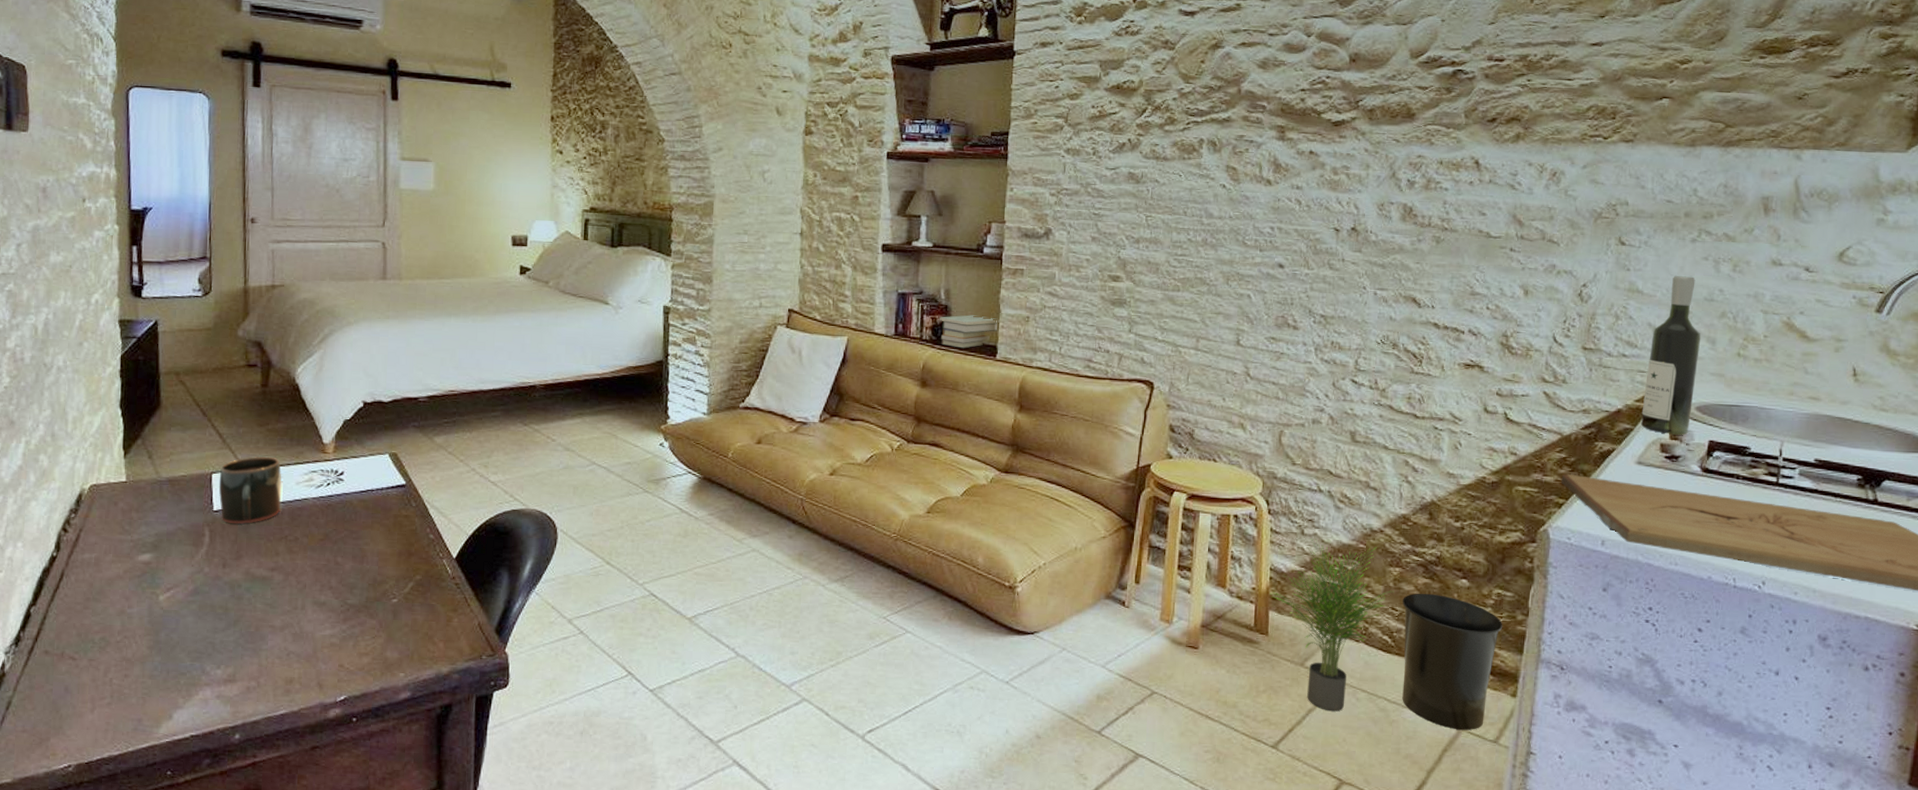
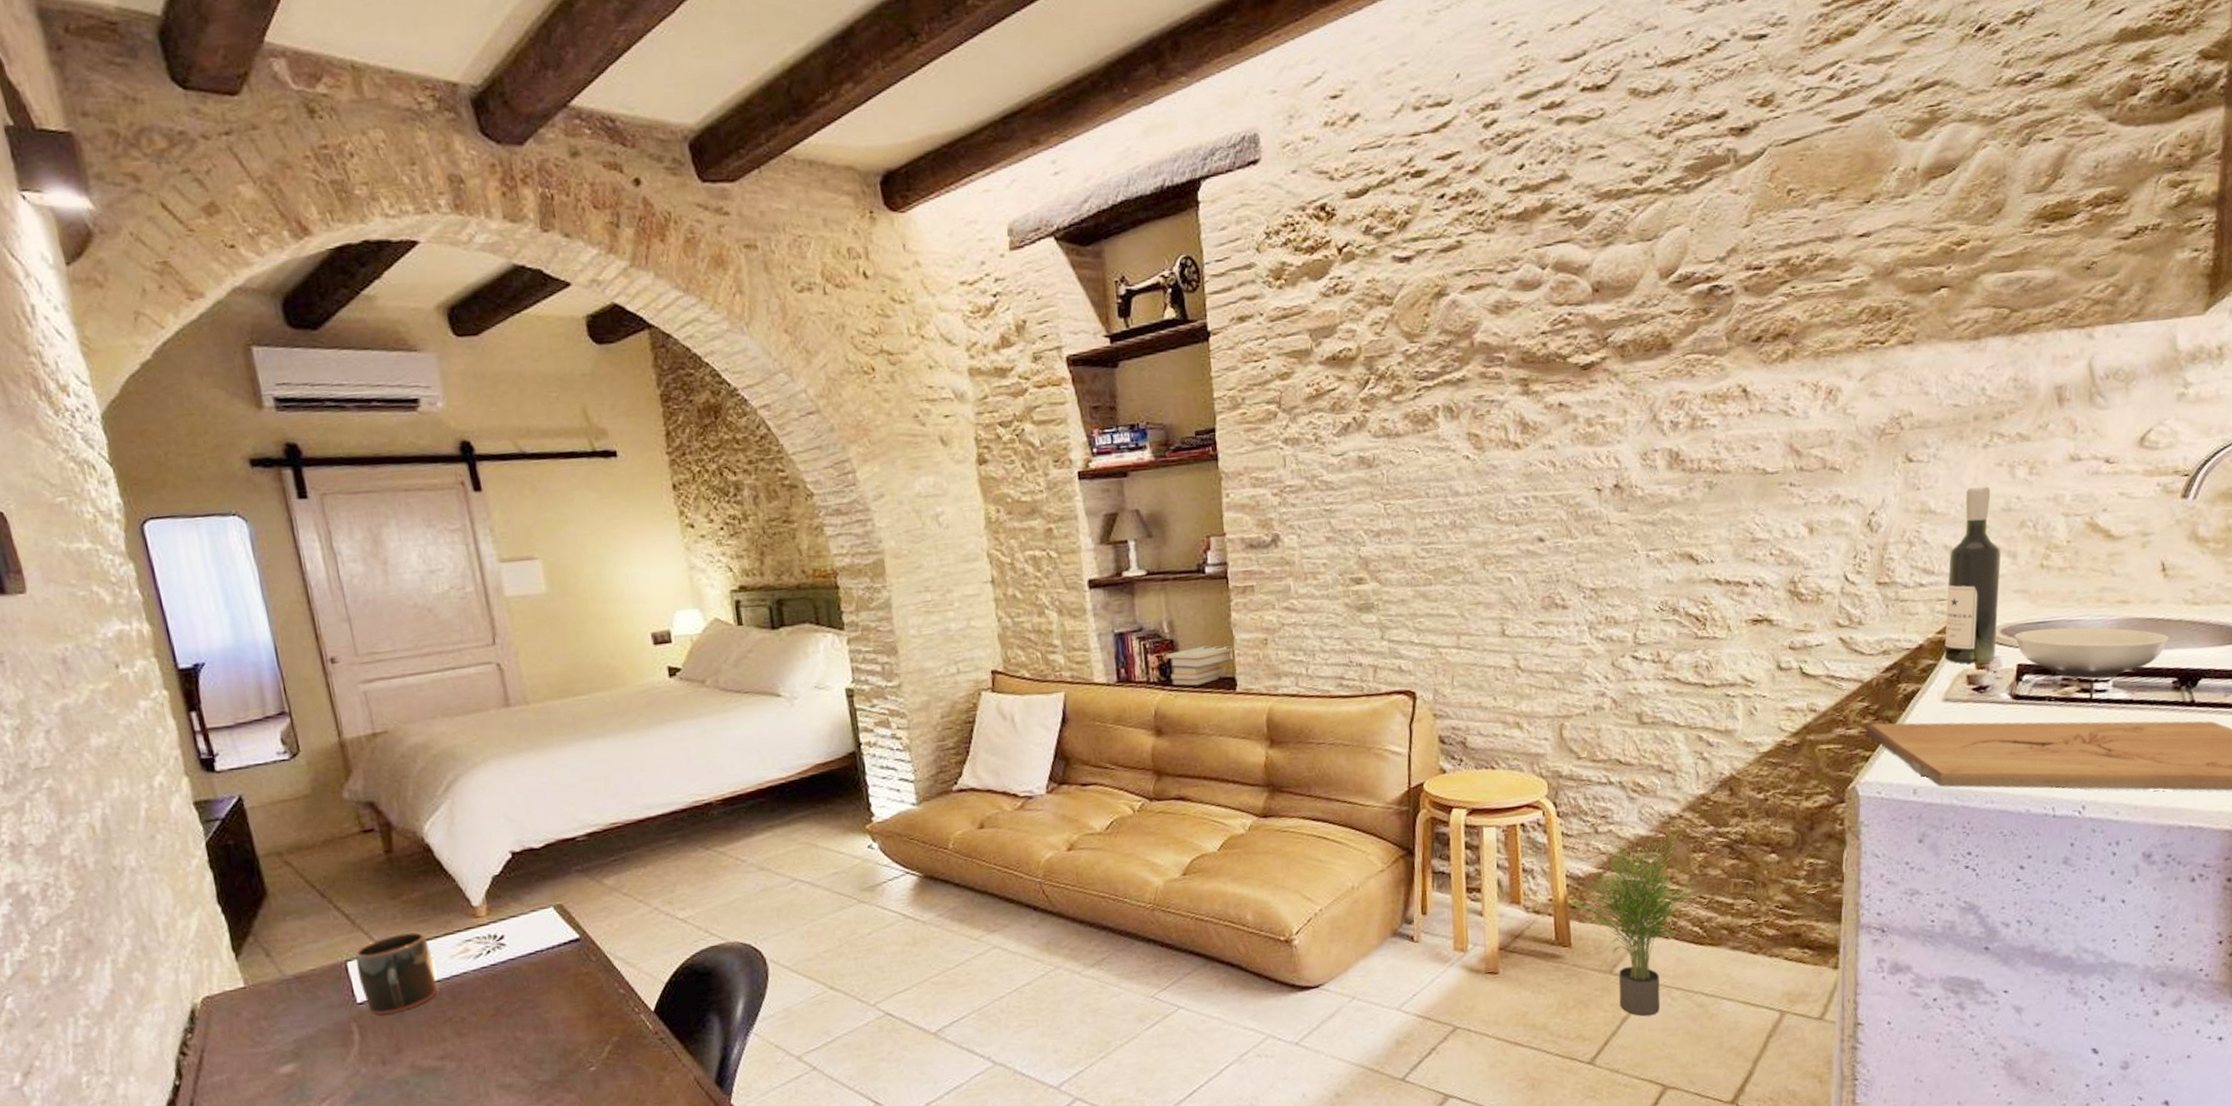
waste bin: present [1402,593,1503,730] -> none [1709,874,1818,1013]
bowl: none [1708,411,1856,466] -> present [2014,627,2169,679]

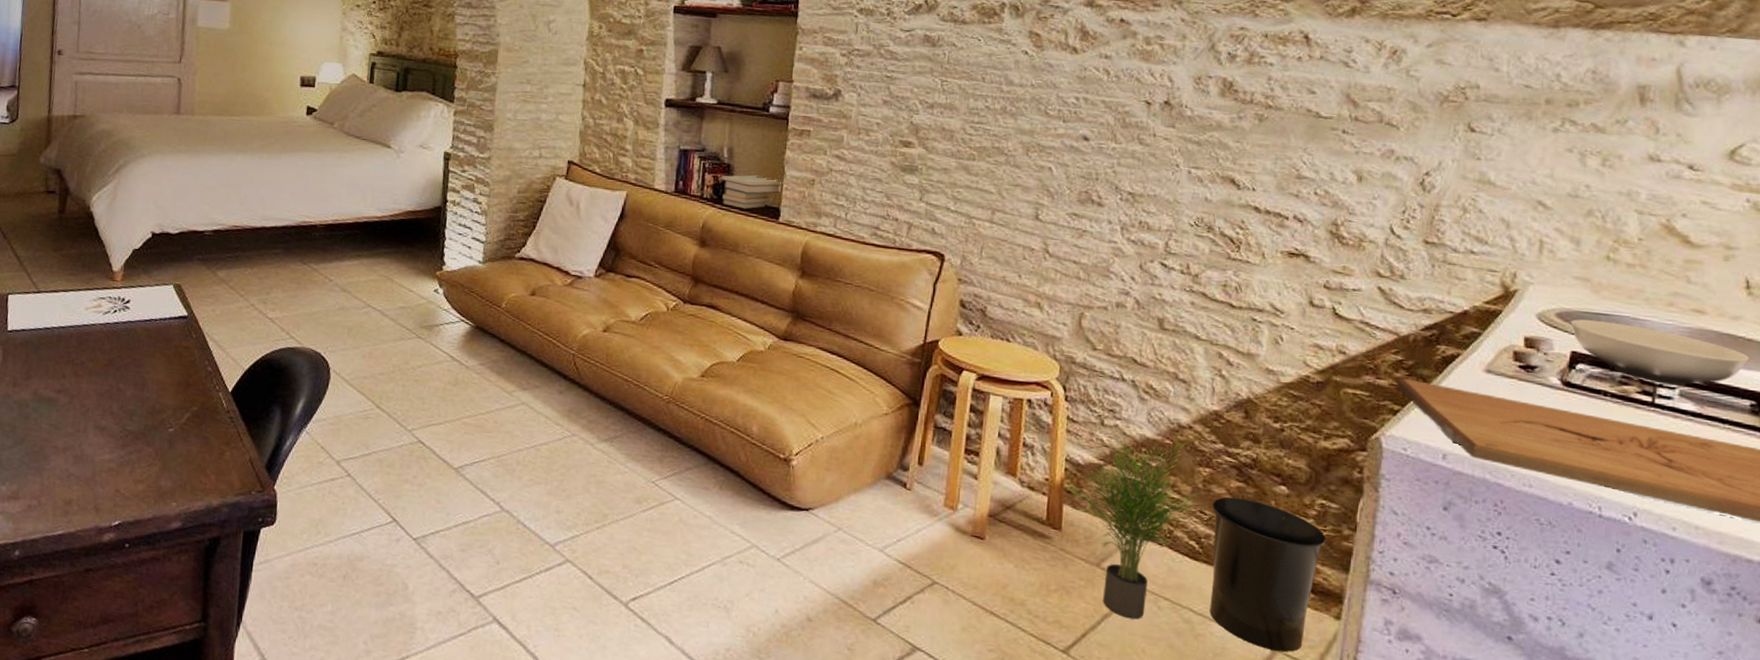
mug: present [355,932,437,1015] -> none [13,280,73,345]
waste bin: none [1709,874,1818,1013] -> present [1209,497,1327,652]
bottle: present [1944,486,2001,665] -> none [1491,168,1564,344]

